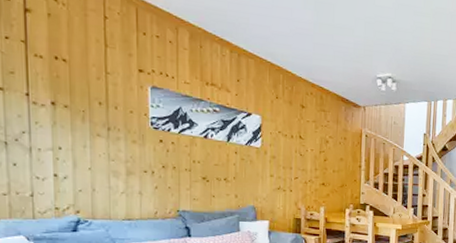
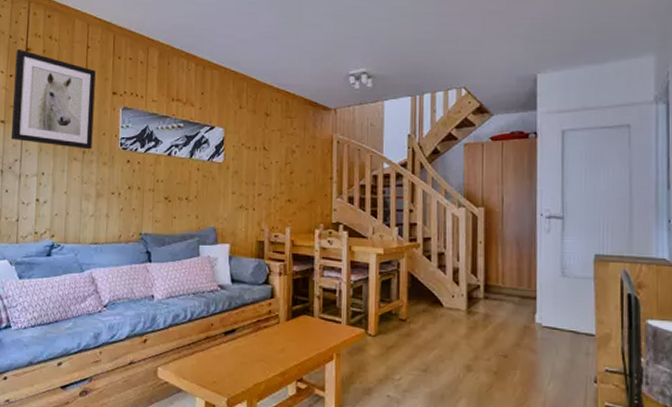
wall art: none [11,7,118,127] -> present [10,48,96,150]

